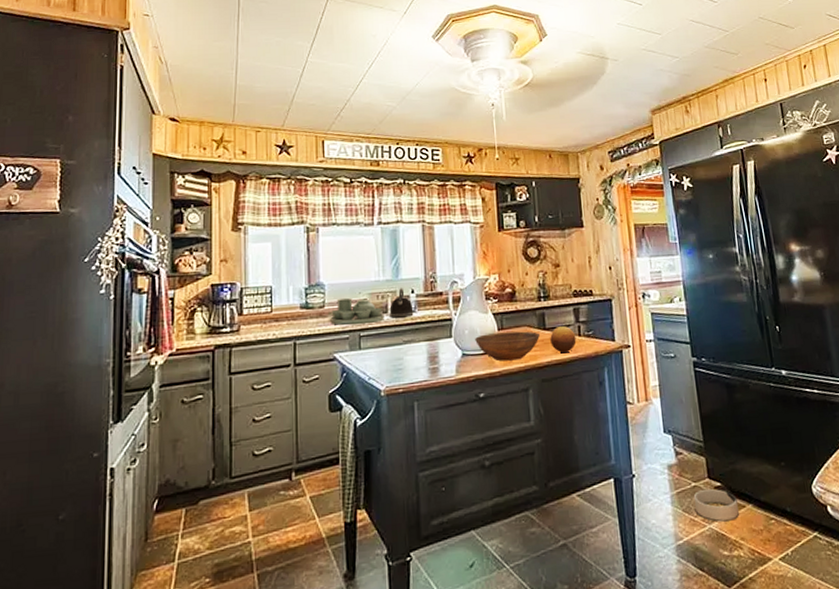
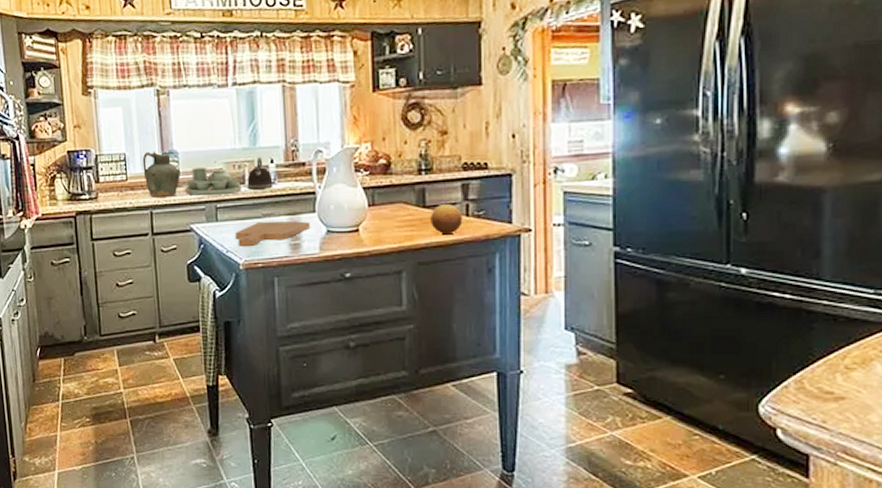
ceramic jug: none [288,283,326,328] -> present [142,151,180,197]
cutting board: none [377,346,448,373] -> present [234,221,311,246]
bowl: present [475,331,541,362] -> none [342,208,419,241]
pet bowl: present [693,488,739,522] -> none [594,394,652,431]

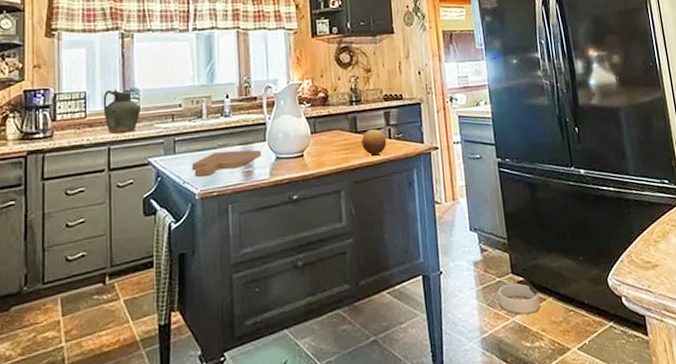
tea set: present [184,166,242,197] -> none [143,103,199,131]
kettle: present [247,157,273,190] -> none [204,93,228,123]
pet bowl: none [594,394,652,431] -> present [497,283,540,315]

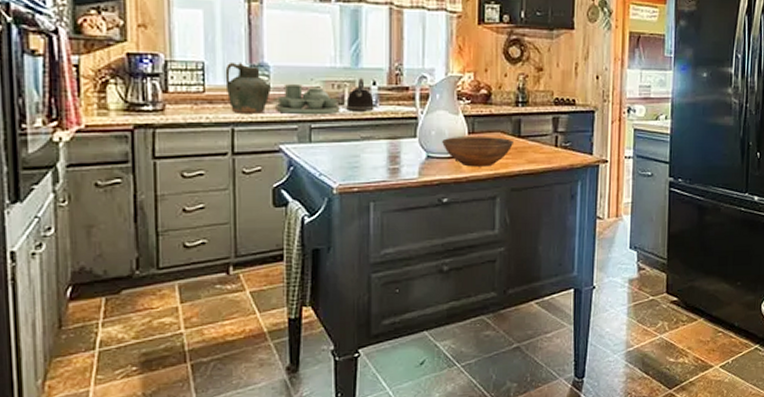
tea set: none [143,103,199,131] -> present [274,83,340,115]
cutting board: present [191,149,262,177] -> none [329,144,411,169]
kettle: none [204,93,228,123] -> present [346,78,374,111]
bowl: none [289,134,352,164] -> present [442,137,515,167]
fruit: present [361,128,387,156] -> none [524,134,552,164]
pet bowl: present [497,283,540,315] -> none [649,302,690,333]

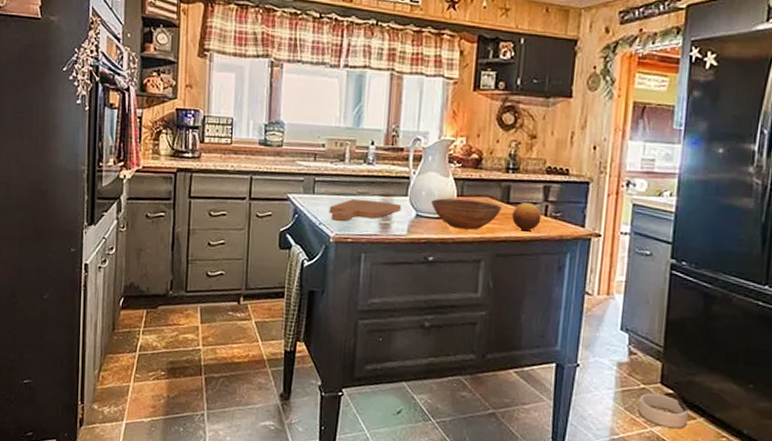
ceramic jug: present [225,62,270,113] -> none [248,118,284,165]
tea set: present [274,83,340,115] -> none [286,139,341,170]
cutting board: none [329,144,411,169] -> present [329,199,402,221]
kettle: present [346,78,374,111] -> none [346,138,372,169]
fruit: none [524,134,552,164] -> present [512,202,542,231]
pet bowl: none [649,302,690,333] -> present [638,393,688,429]

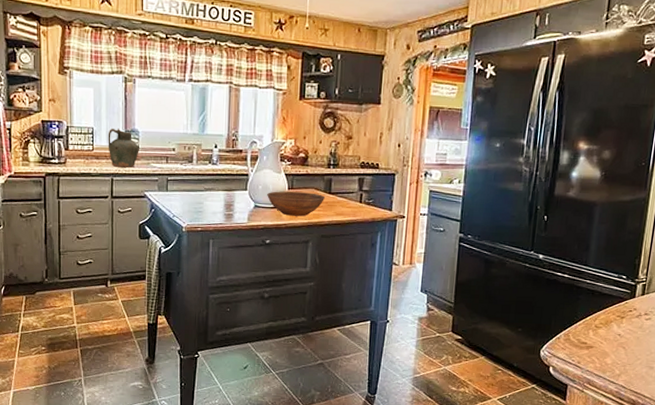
ceramic jug: none [248,118,284,165] -> present [108,128,139,167]
cutting board: present [329,199,402,221] -> none [180,194,242,213]
fruit: present [512,202,542,231] -> none [333,191,357,216]
pet bowl: present [638,393,688,429] -> none [435,339,473,366]

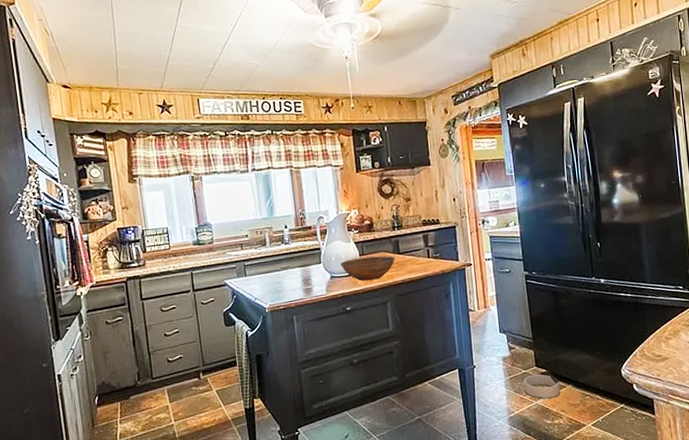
ceramic jug: present [108,128,139,167] -> none [182,224,214,261]
pet bowl: none [435,339,473,366] -> present [523,374,560,399]

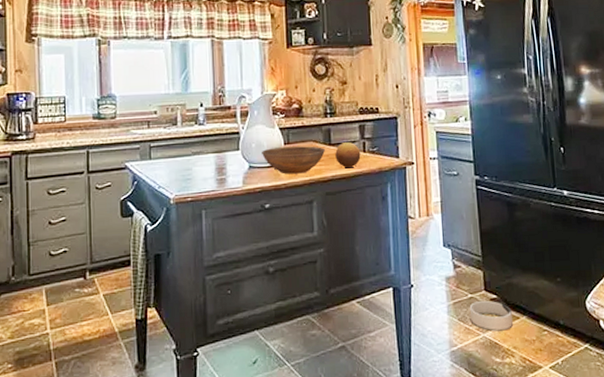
fruit: none [403,249,426,273] -> present [335,141,361,168]

